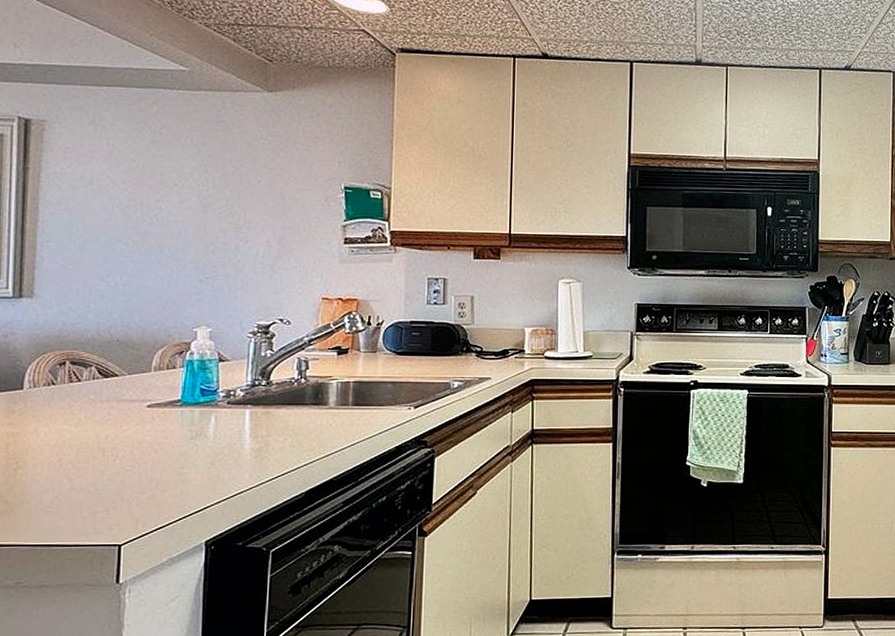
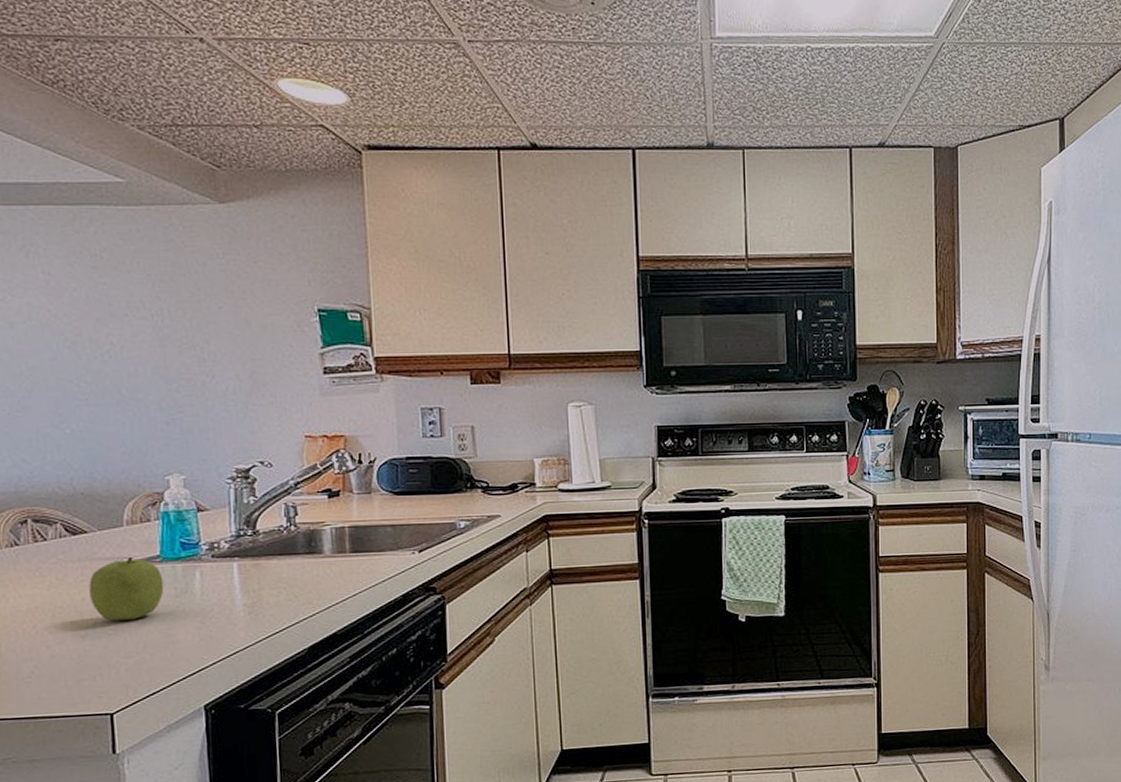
fruit: none [113,401,181,458] -> present [89,557,164,621]

